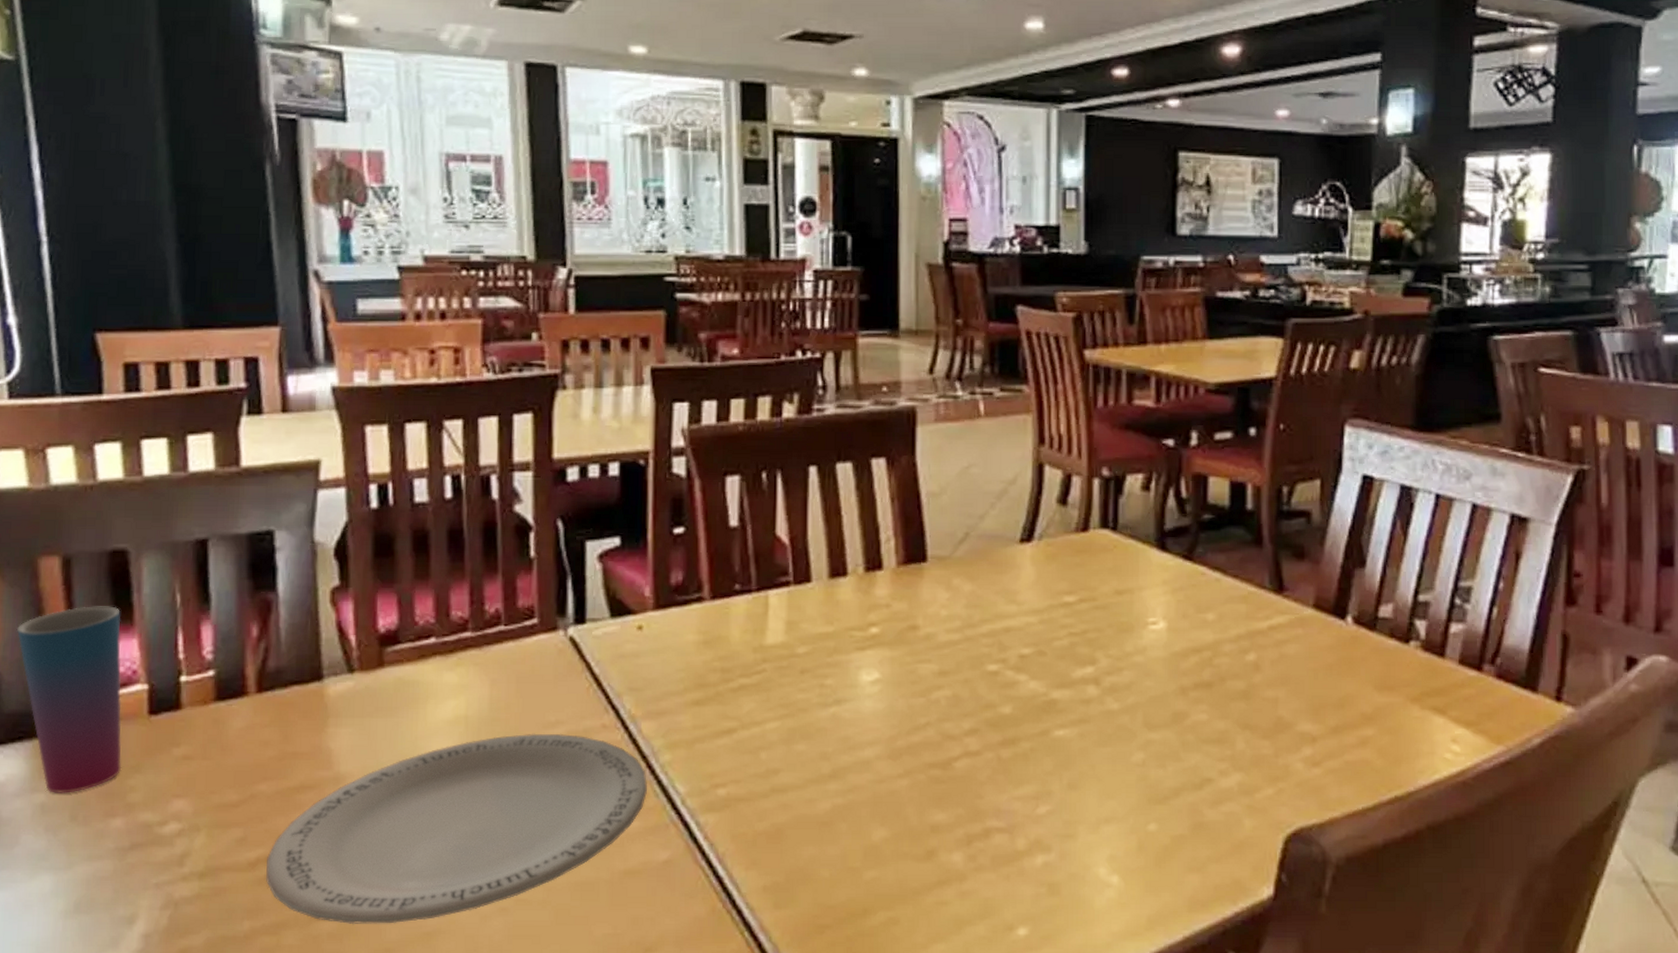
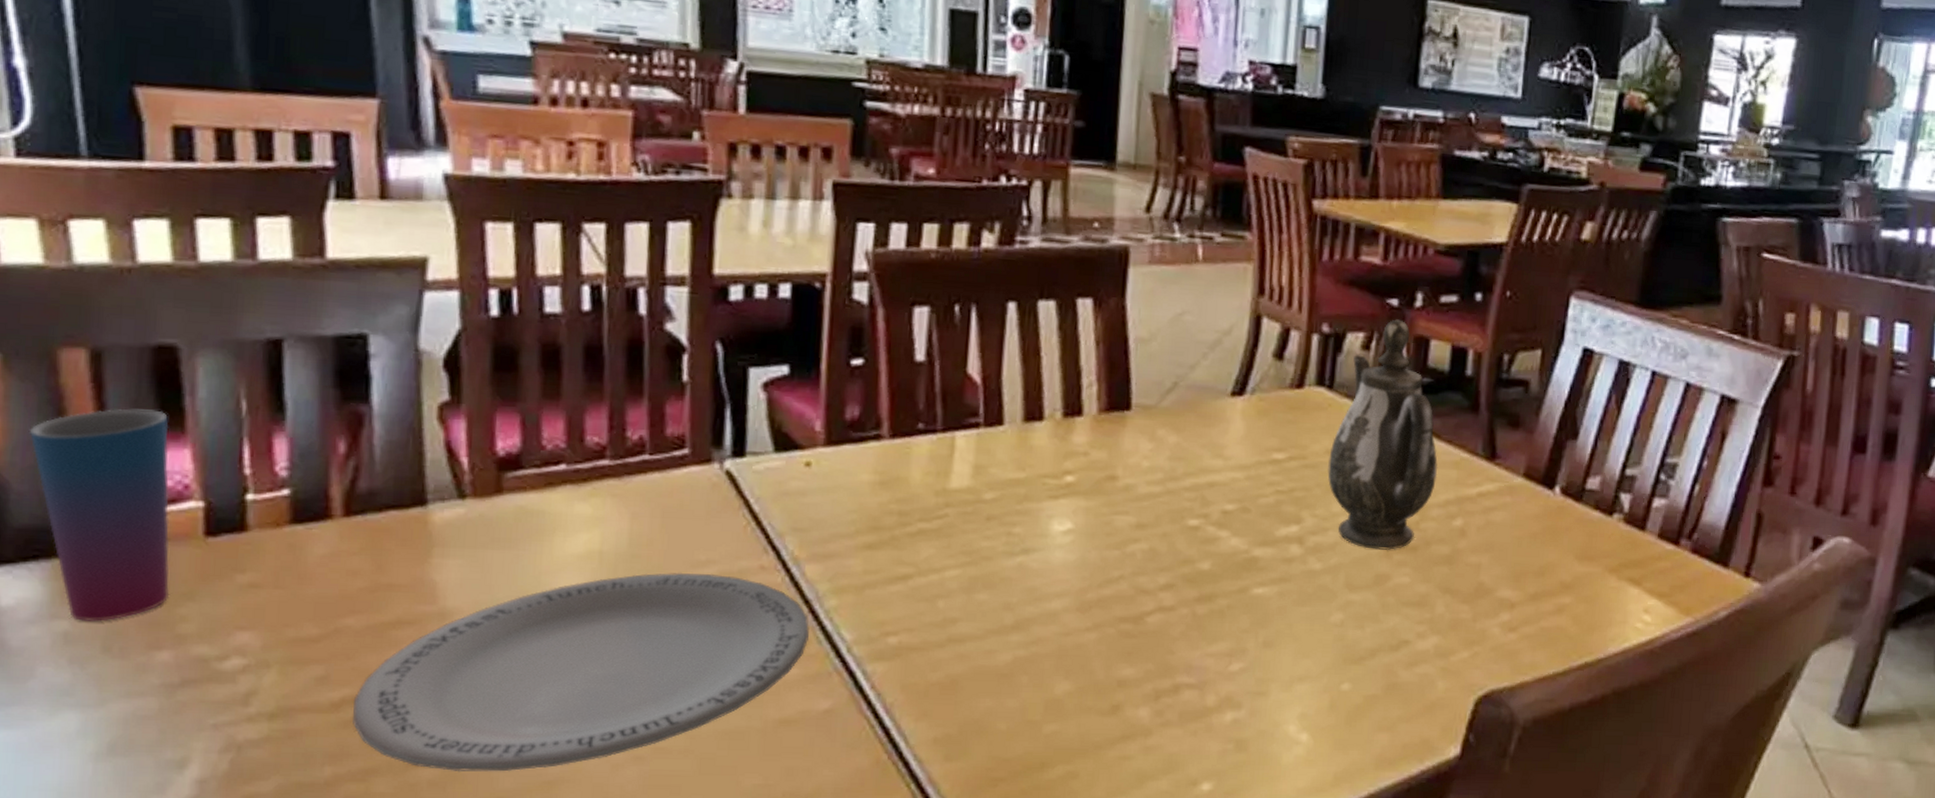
teapot: none [1118,459,1227,687] -> present [1327,319,1438,550]

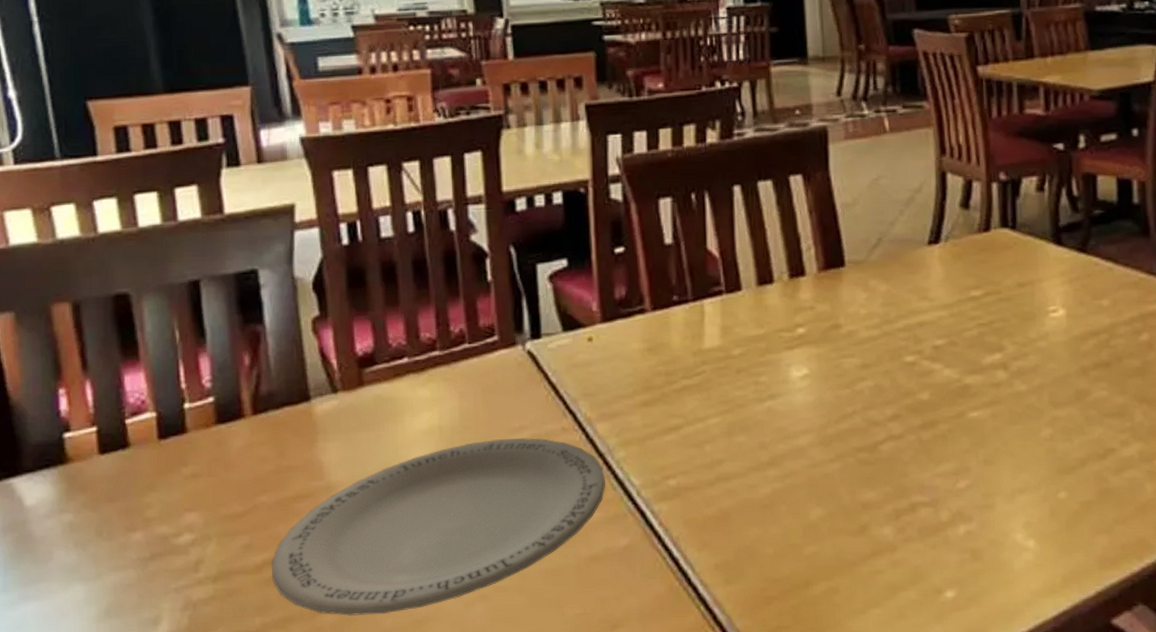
cup: present [28,408,170,622] -> none [36,344,138,513]
teapot: present [1327,319,1438,550] -> none [1020,161,1120,369]

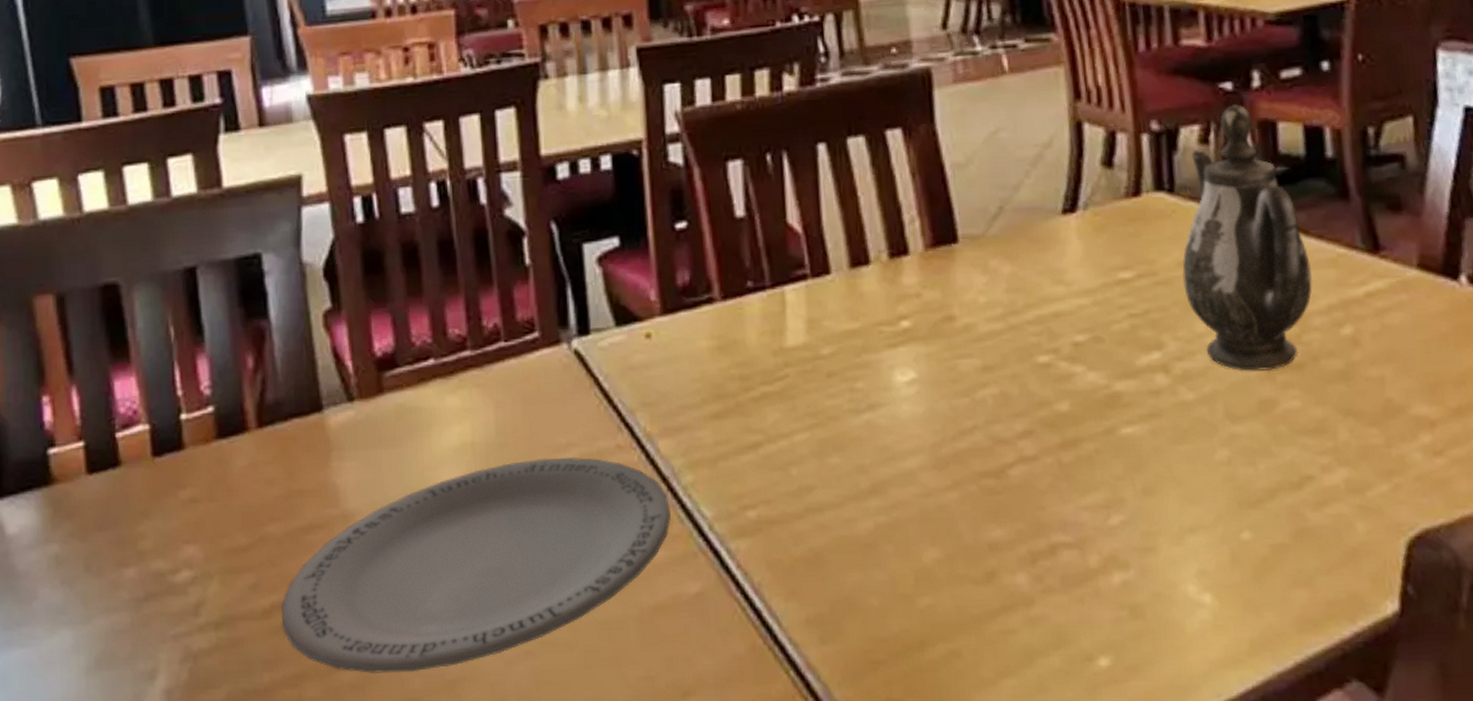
teapot: none [1020,161,1120,369] -> present [1182,104,1313,372]

